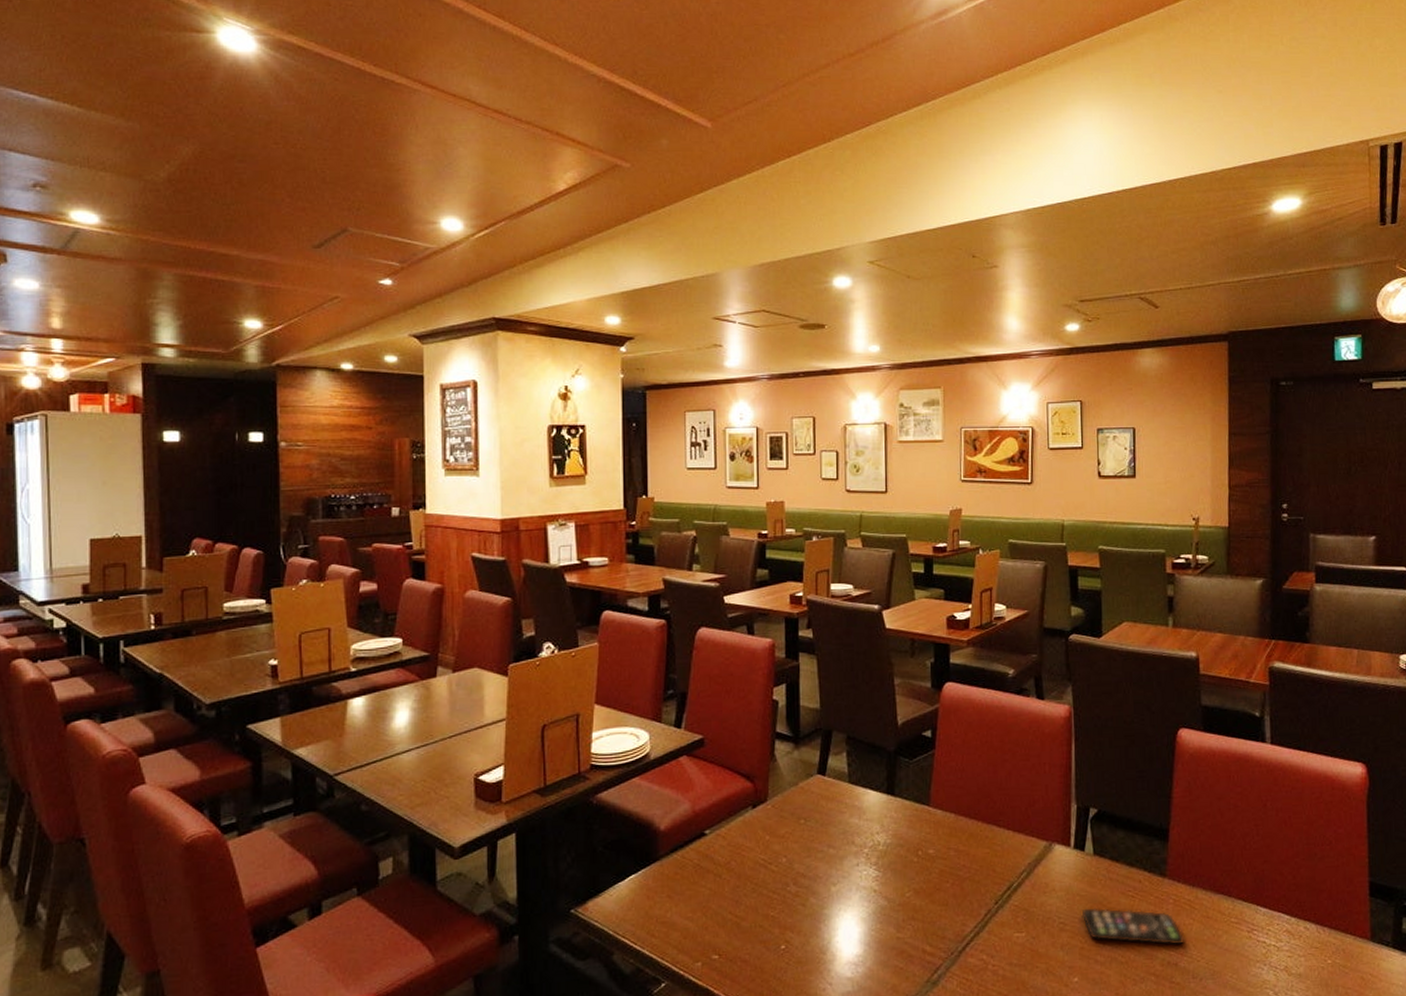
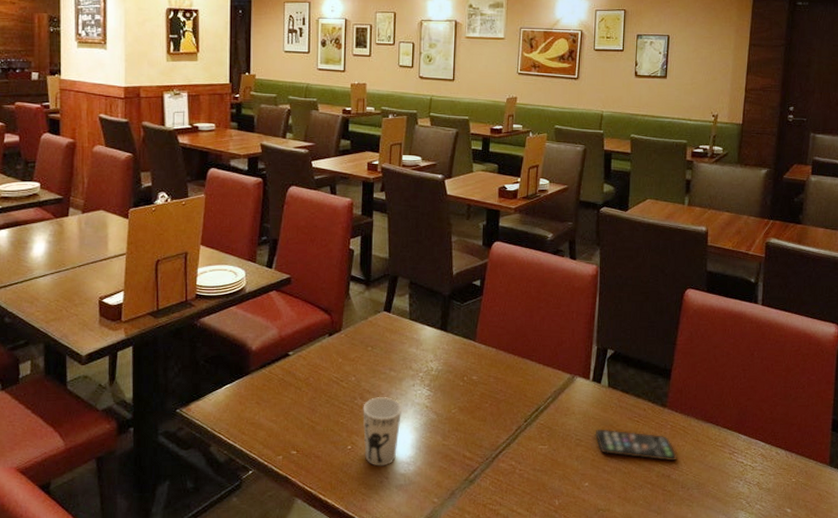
cup: none [797,881,846,970] -> present [363,397,403,466]

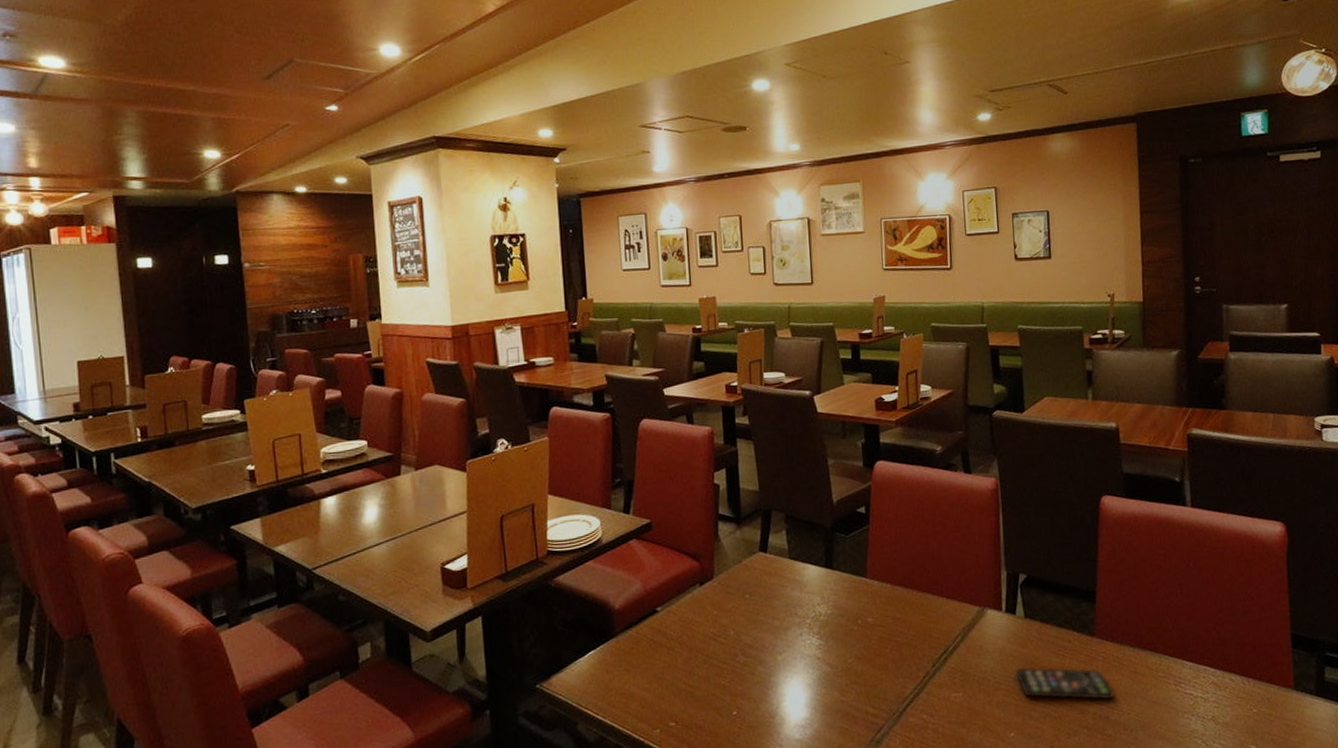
cup: present [363,397,403,466] -> none [746,651,791,733]

